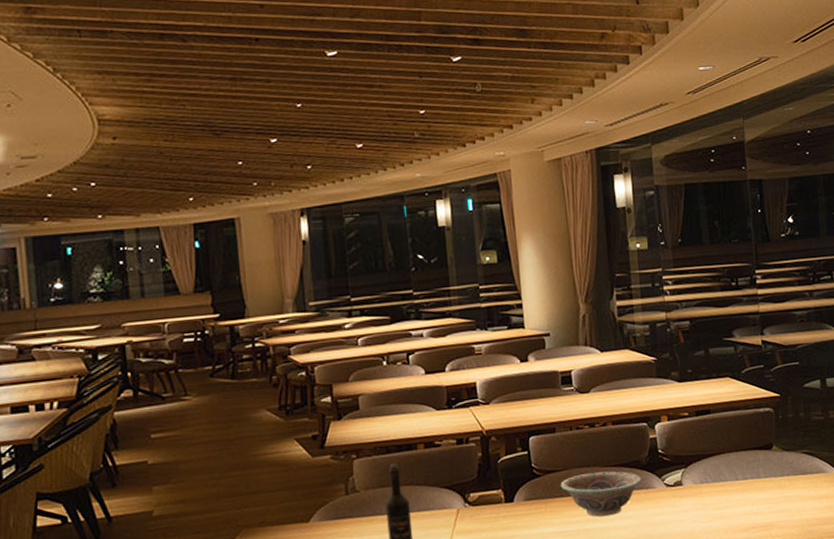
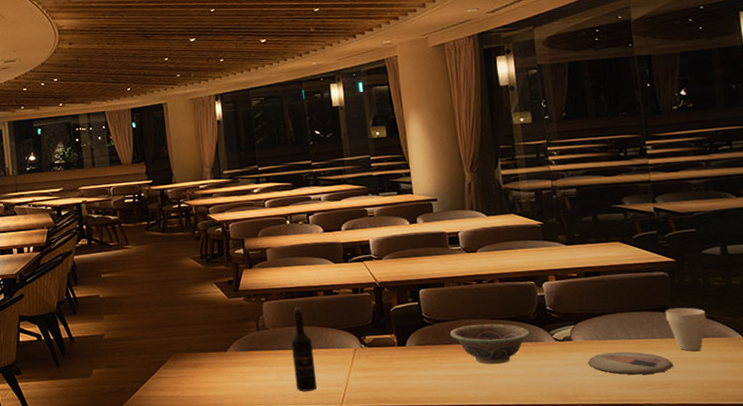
plate: none [697,493,776,518] -> present [588,351,673,375]
cup: none [770,444,806,490] -> present [665,307,706,351]

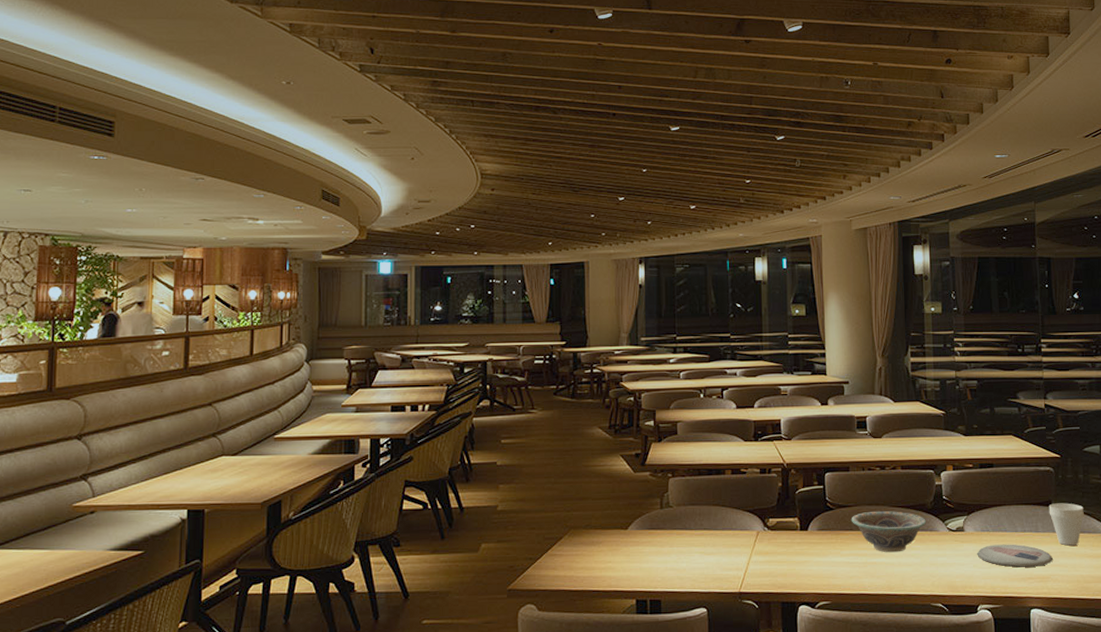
wine bottle: present [291,307,318,391] -> none [694,485,717,575]

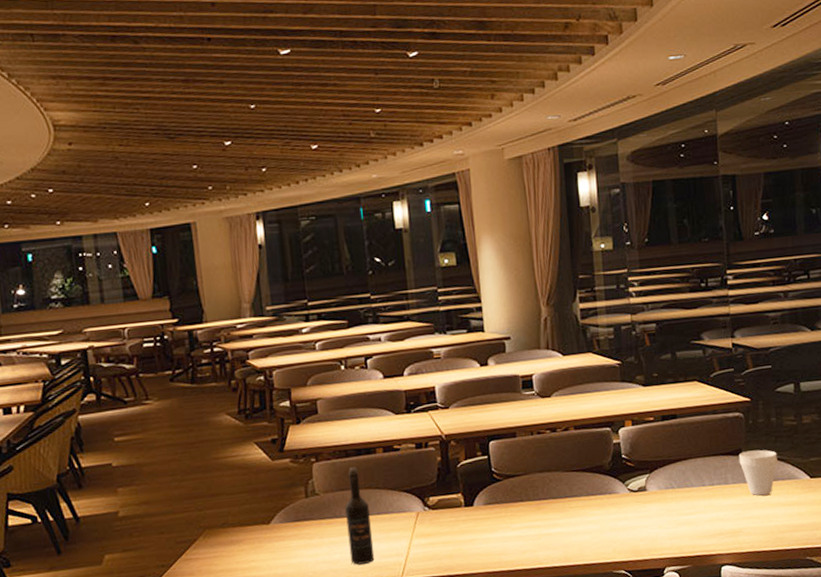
wine bottle: none [694,485,717,575] -> present [345,467,375,565]
decorative bowl: present [851,511,926,553] -> none [520,476,604,522]
plate: present [977,544,1053,568] -> none [661,499,744,524]

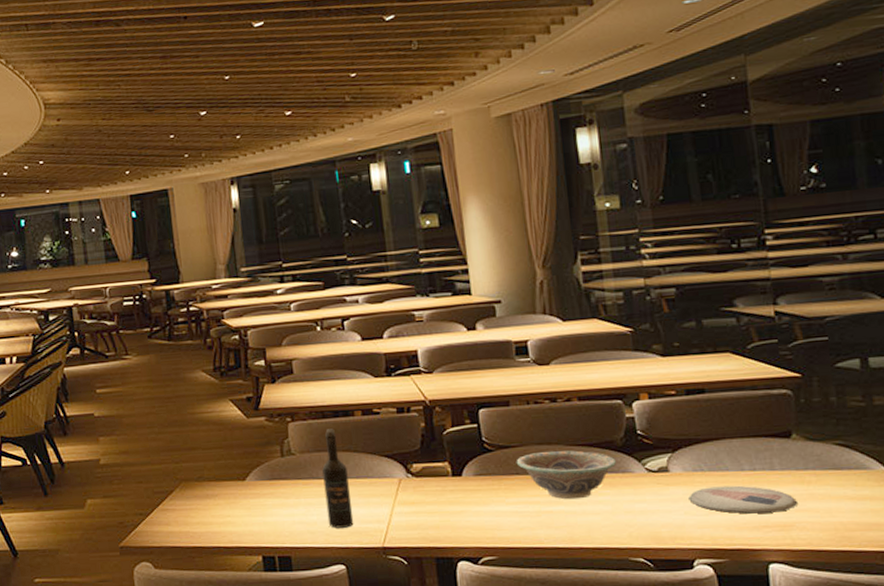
decorative bowl: none [520,476,604,522] -> present [516,450,616,500]
plate: none [661,499,744,524] -> present [688,485,797,514]
cup: present [739,449,777,496] -> none [787,433,841,486]

